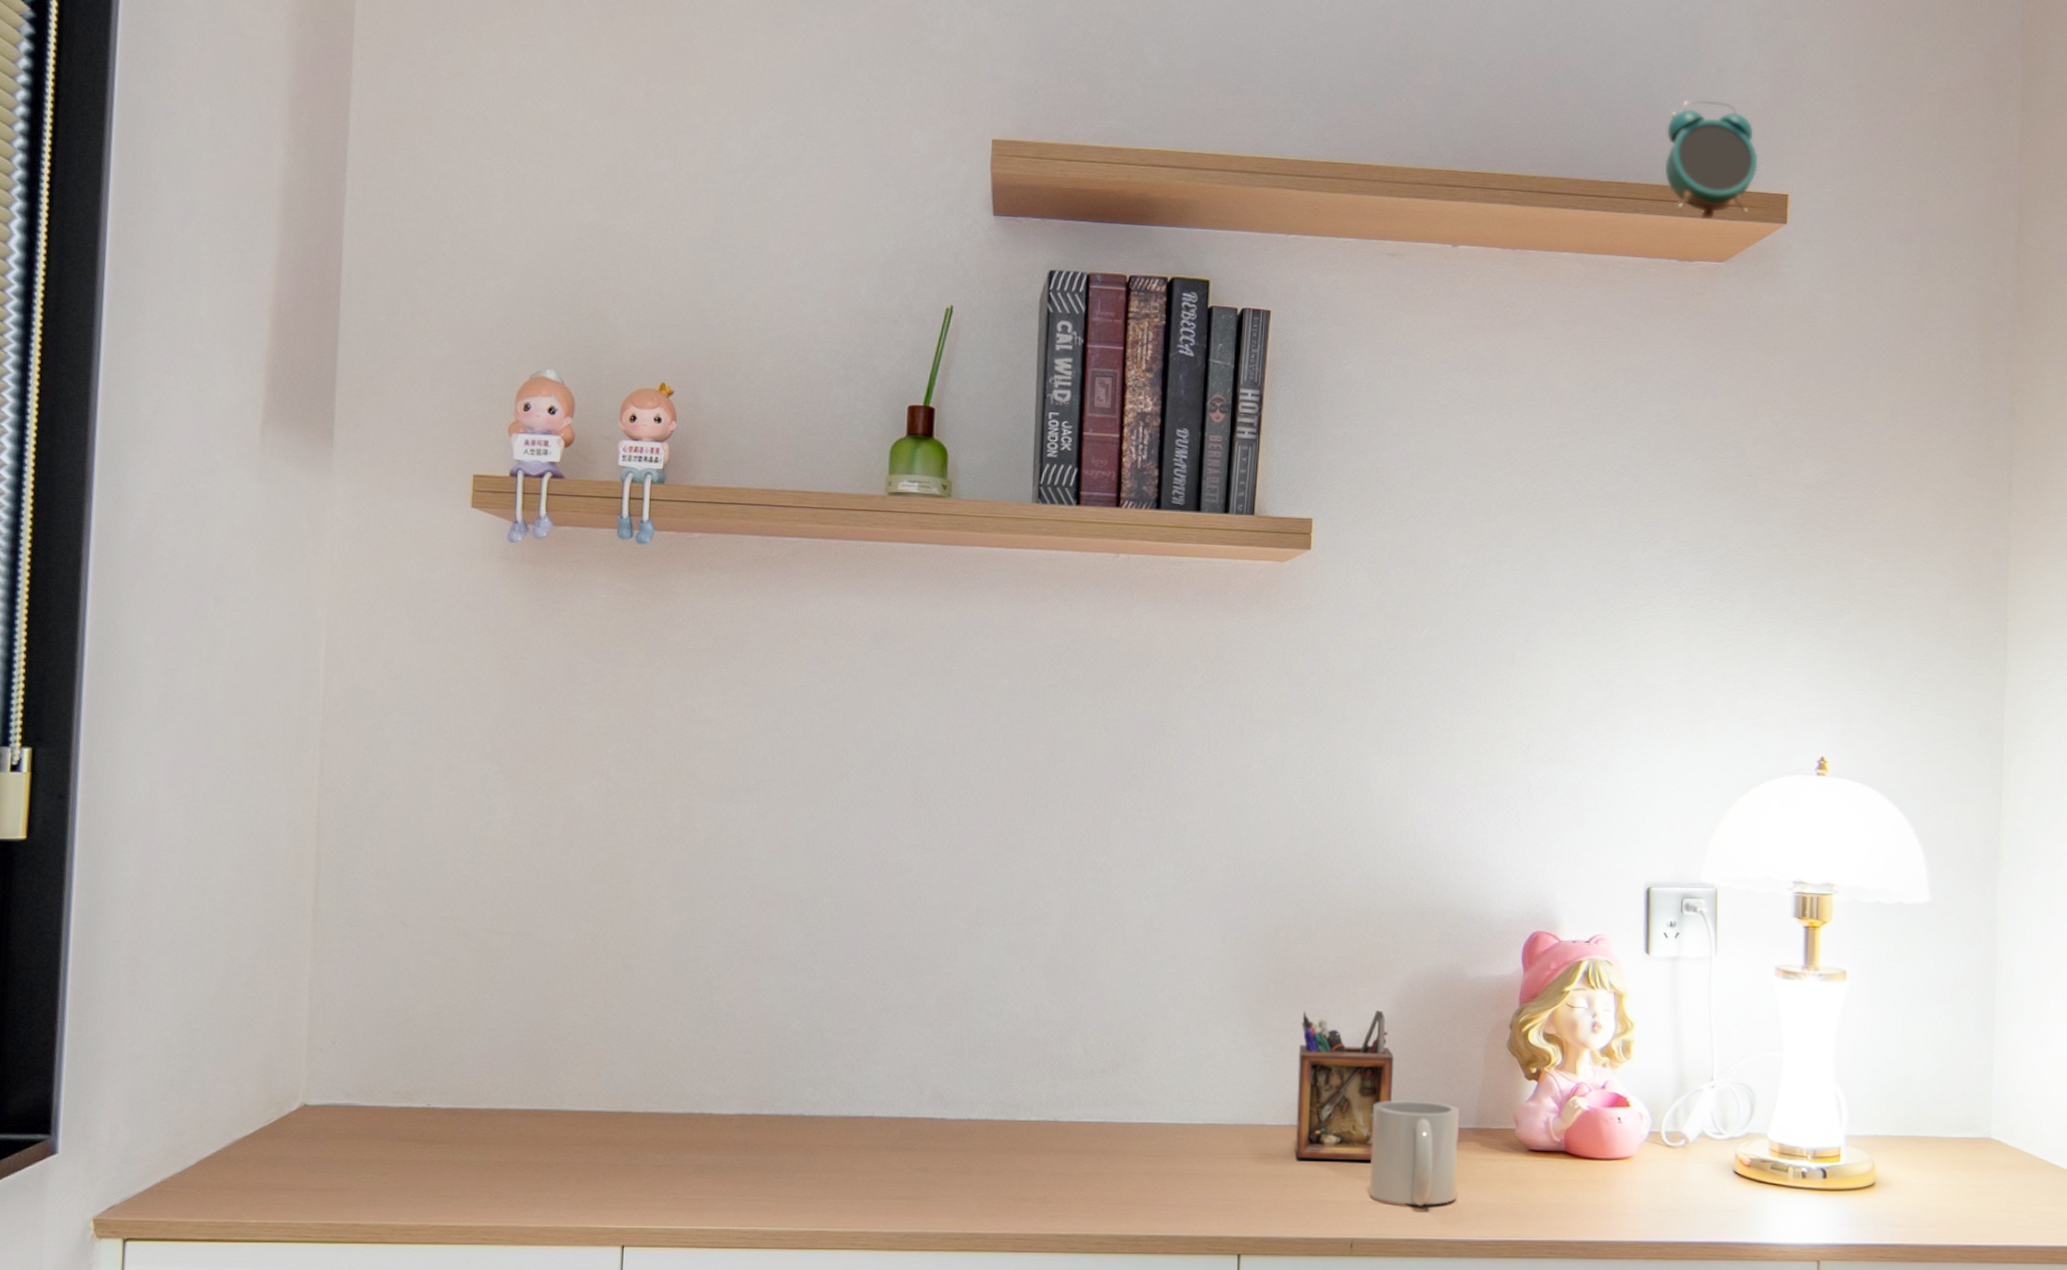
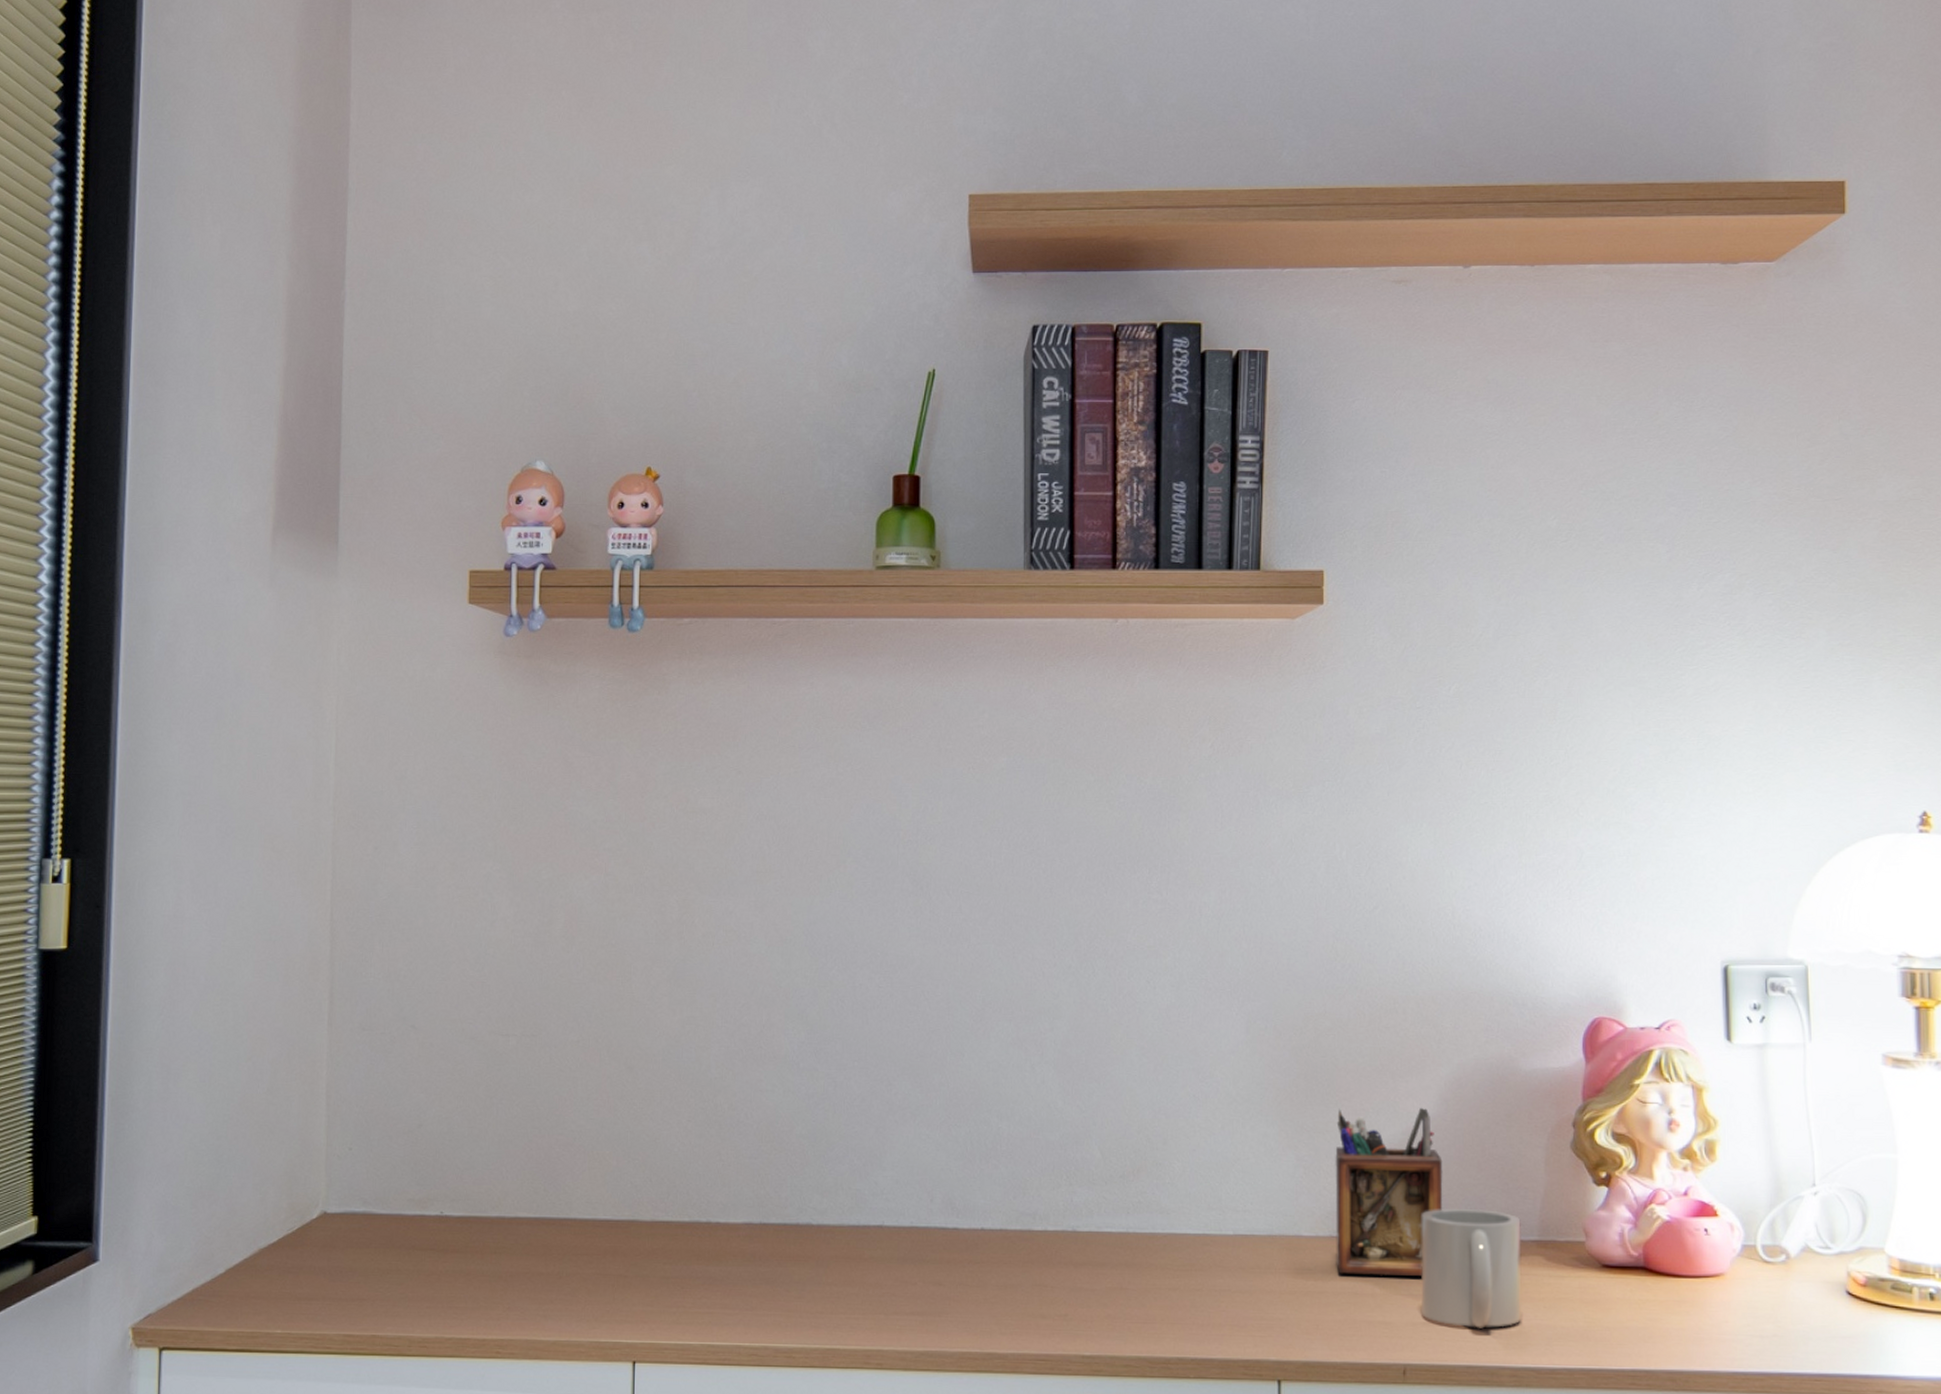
alarm clock: present [1664,99,1759,220] -> none [1698,85,1809,216]

